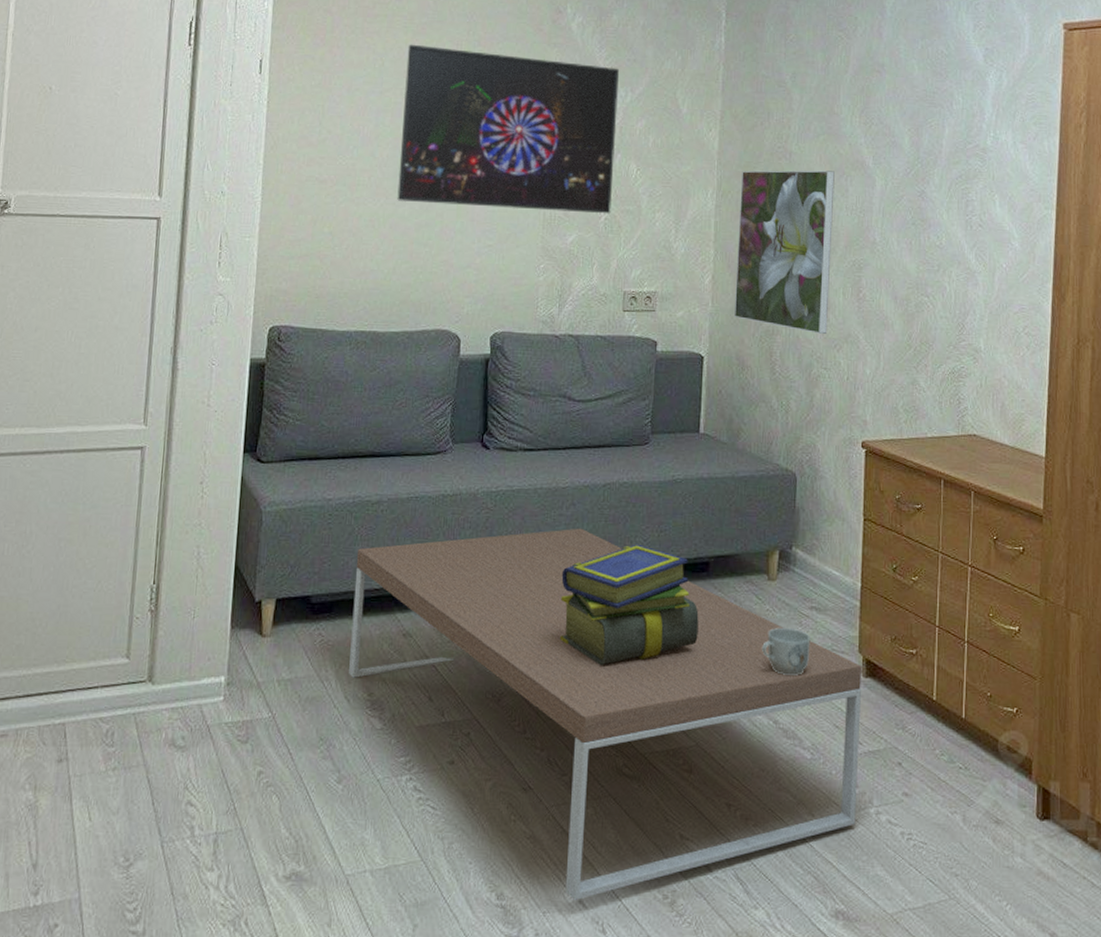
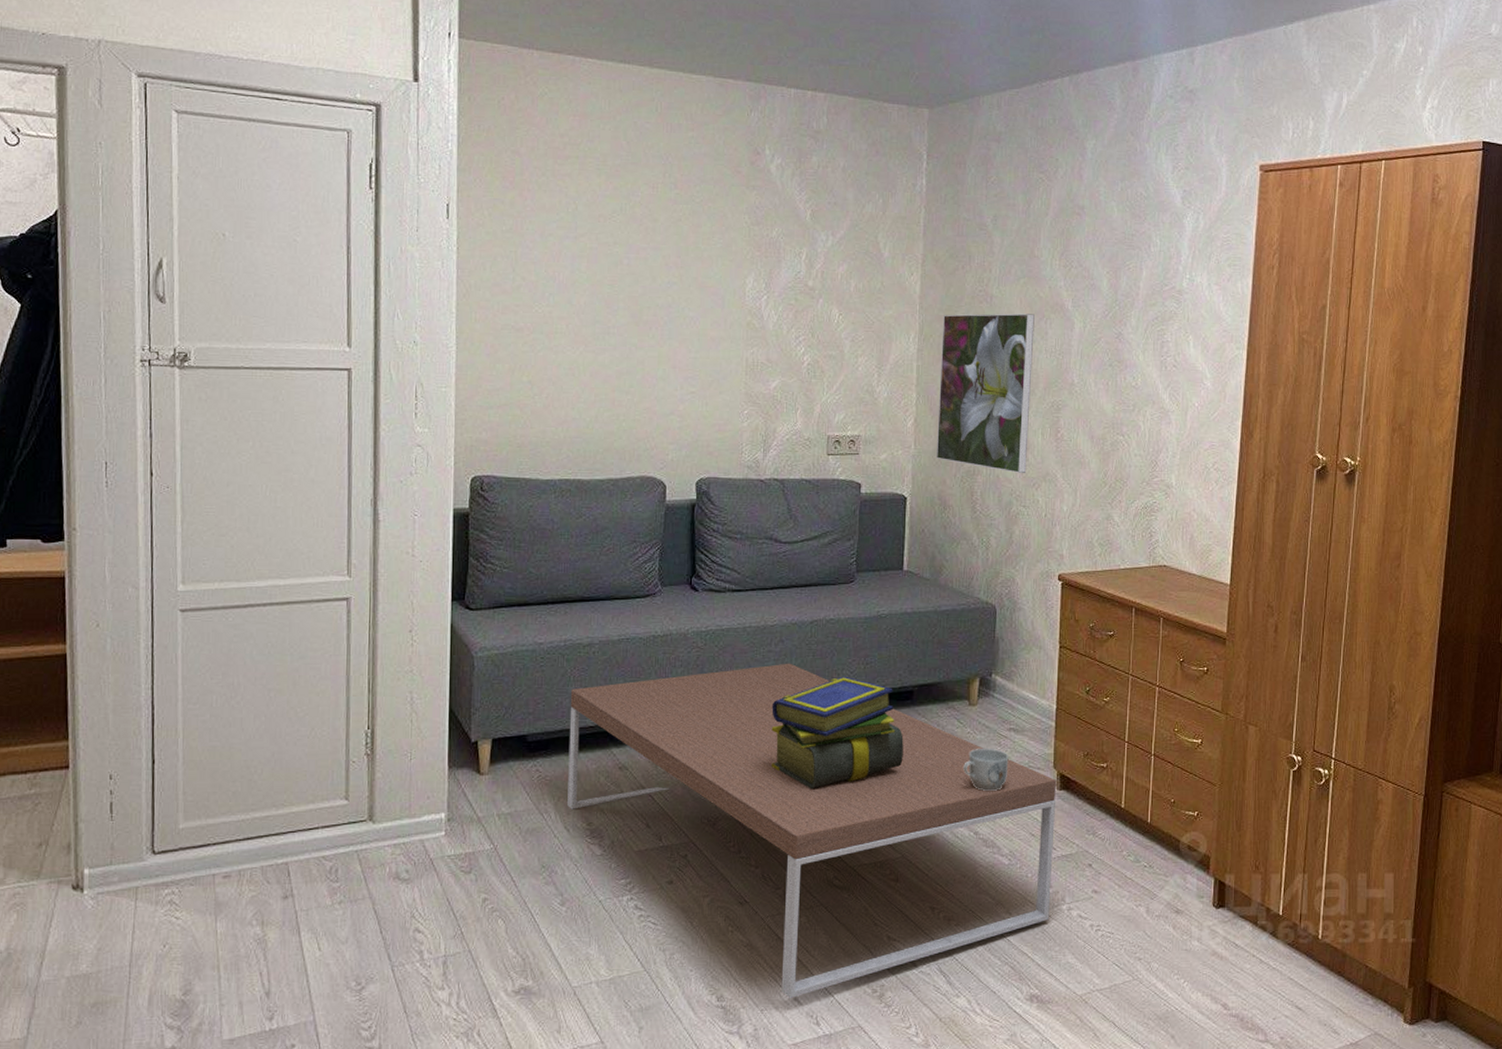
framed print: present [397,44,620,214] -> none [597,187,820,359]

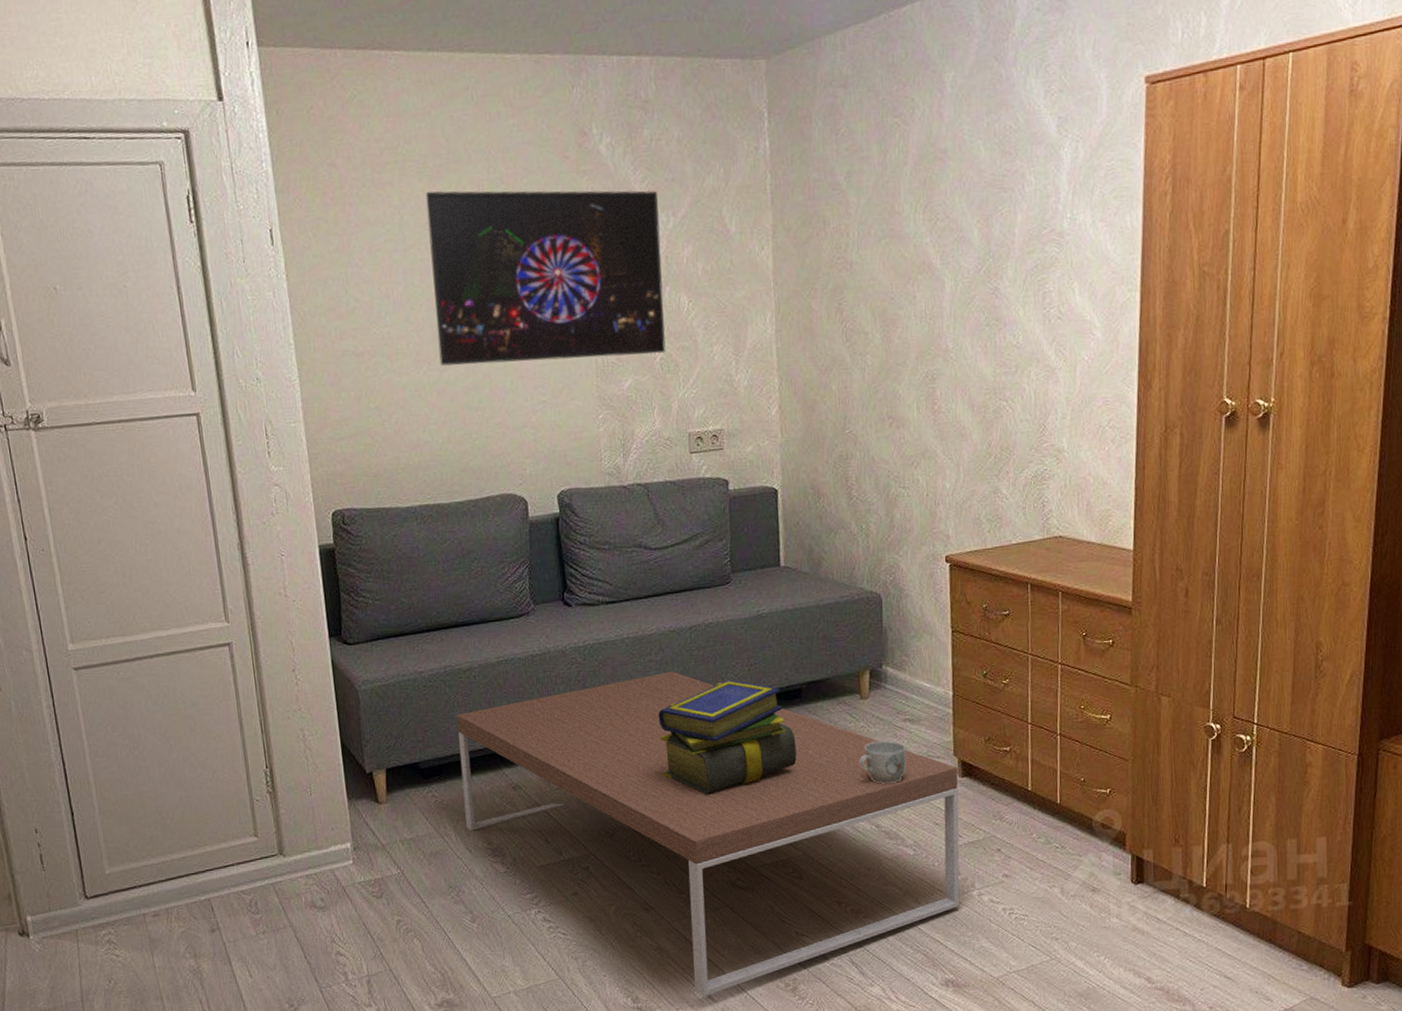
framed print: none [597,187,820,359] -> present [425,190,666,366]
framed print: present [936,313,1035,474] -> none [800,277,904,454]

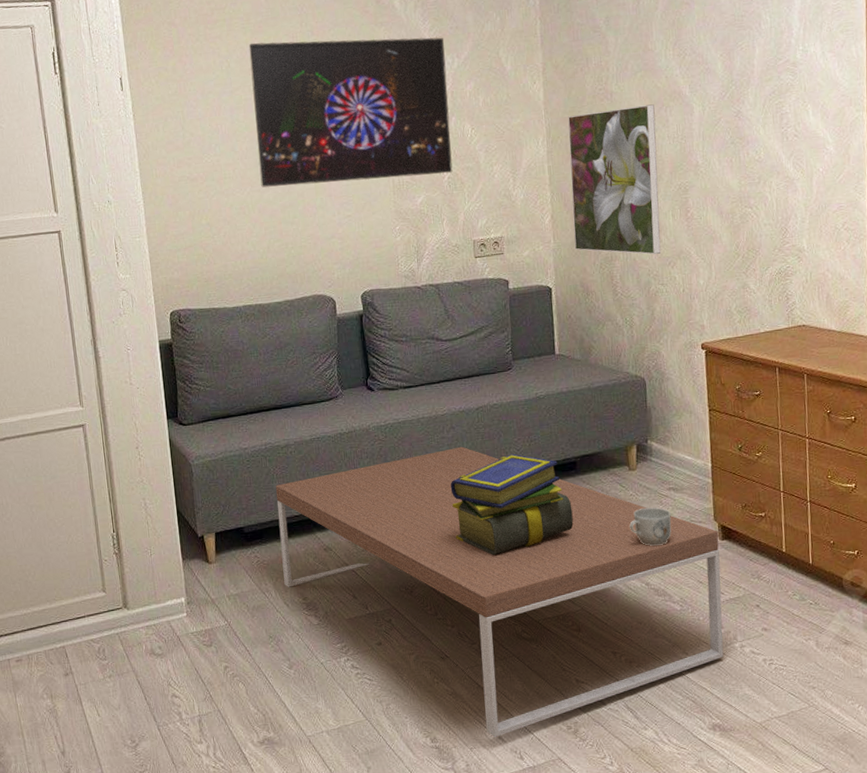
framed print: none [800,277,904,454] -> present [568,104,661,255]

